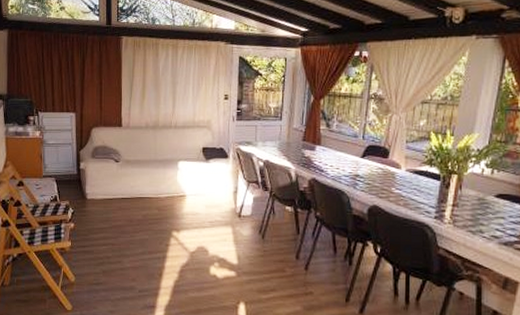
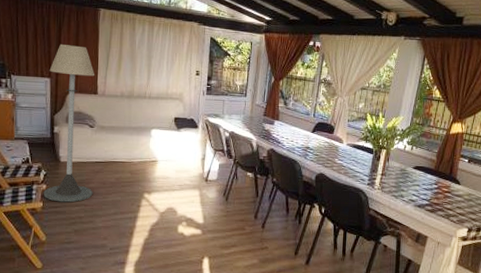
floor lamp: none [71,76,120,242] -> present [43,43,95,203]

